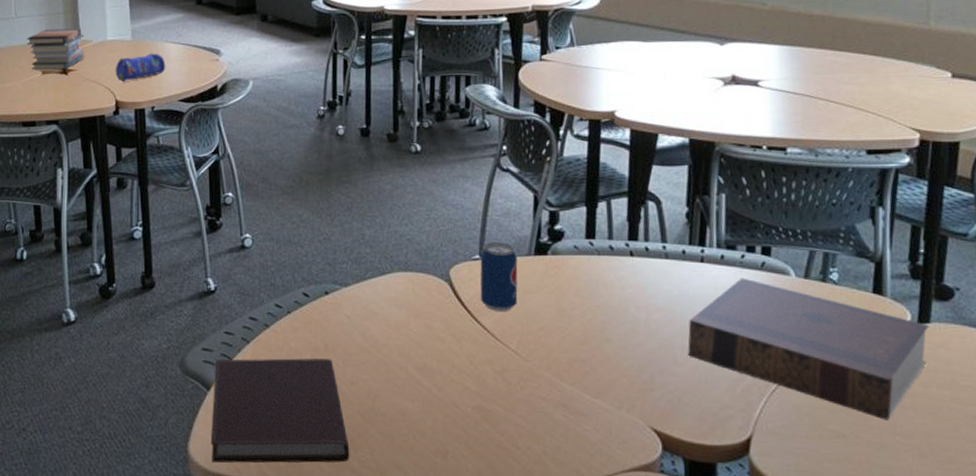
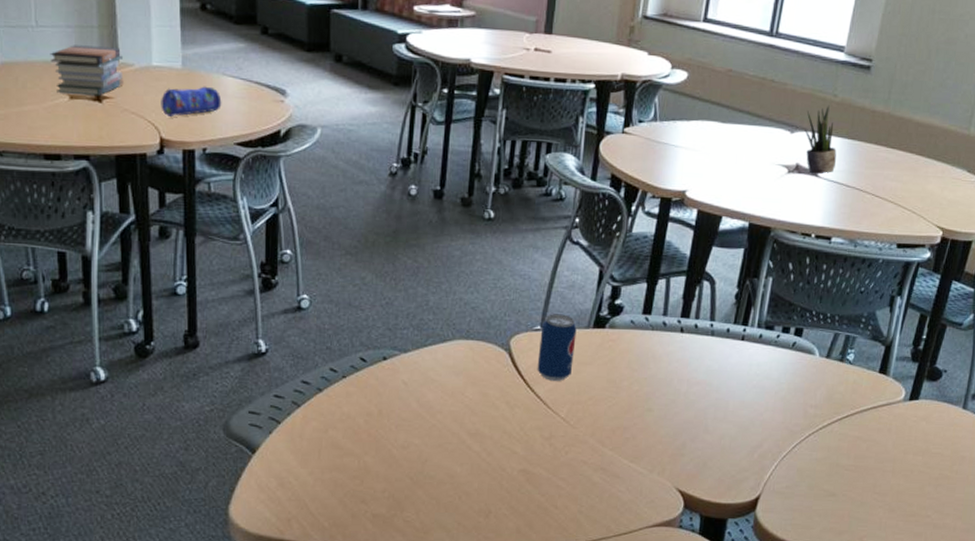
notebook: present [210,358,350,463] -> none [253,422,396,525]
book: present [687,278,929,420] -> none [718,356,917,482]
potted plant: none [734,14,777,84] -> present [805,105,837,175]

